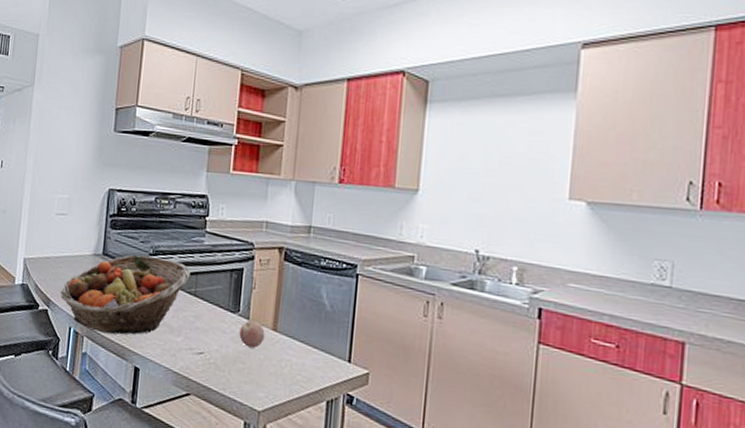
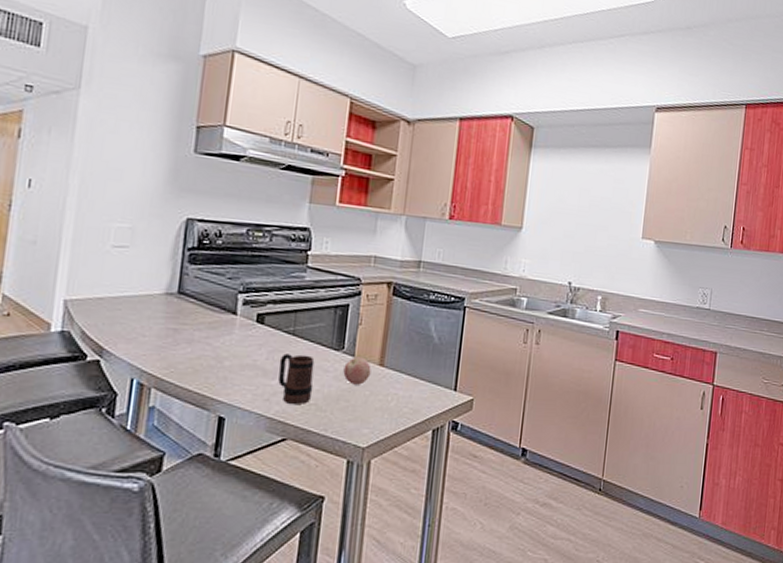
fruit basket: present [60,254,191,335] -> none [118,292,289,383]
mug: none [183,313,214,363] -> present [278,353,315,405]

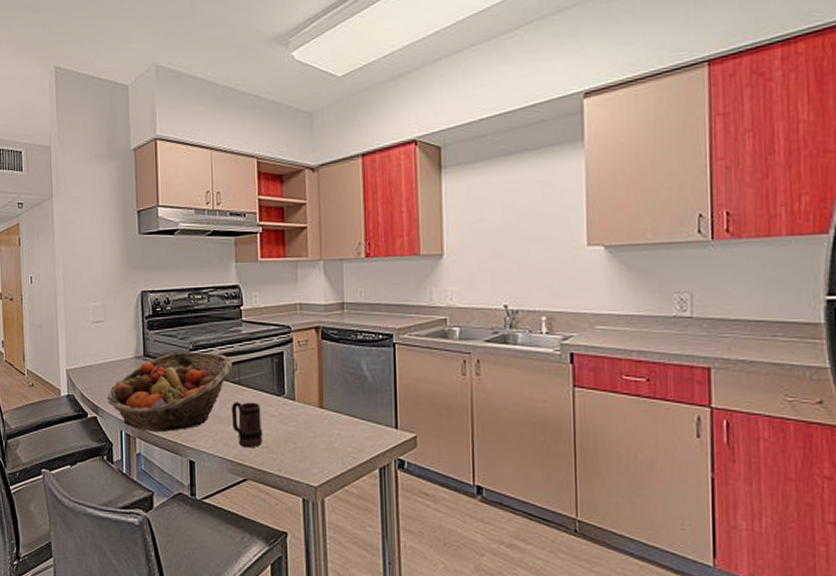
fruit basket: none [118,292,289,383] -> present [107,351,232,433]
apple: present [343,356,372,385] -> none [287,400,312,427]

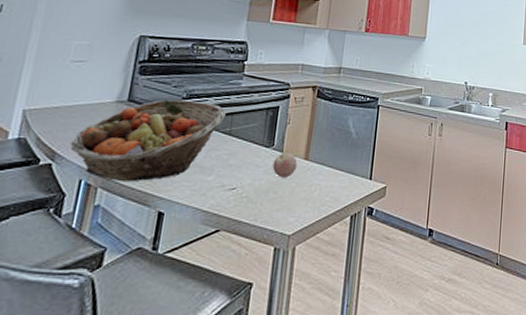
mug: present [231,402,263,449] -> none [214,152,248,199]
apple: none [287,400,312,427] -> present [272,152,298,178]

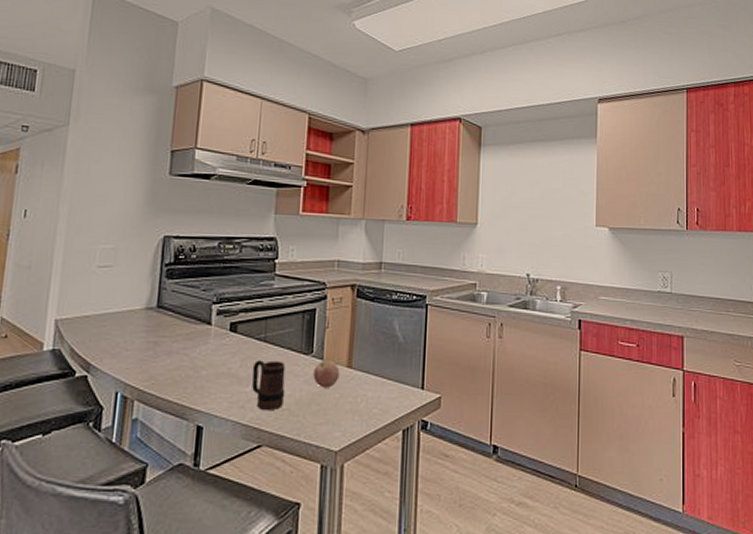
fruit basket: present [70,99,226,182] -> none [103,304,259,394]
mug: none [214,152,248,199] -> present [252,360,286,411]

